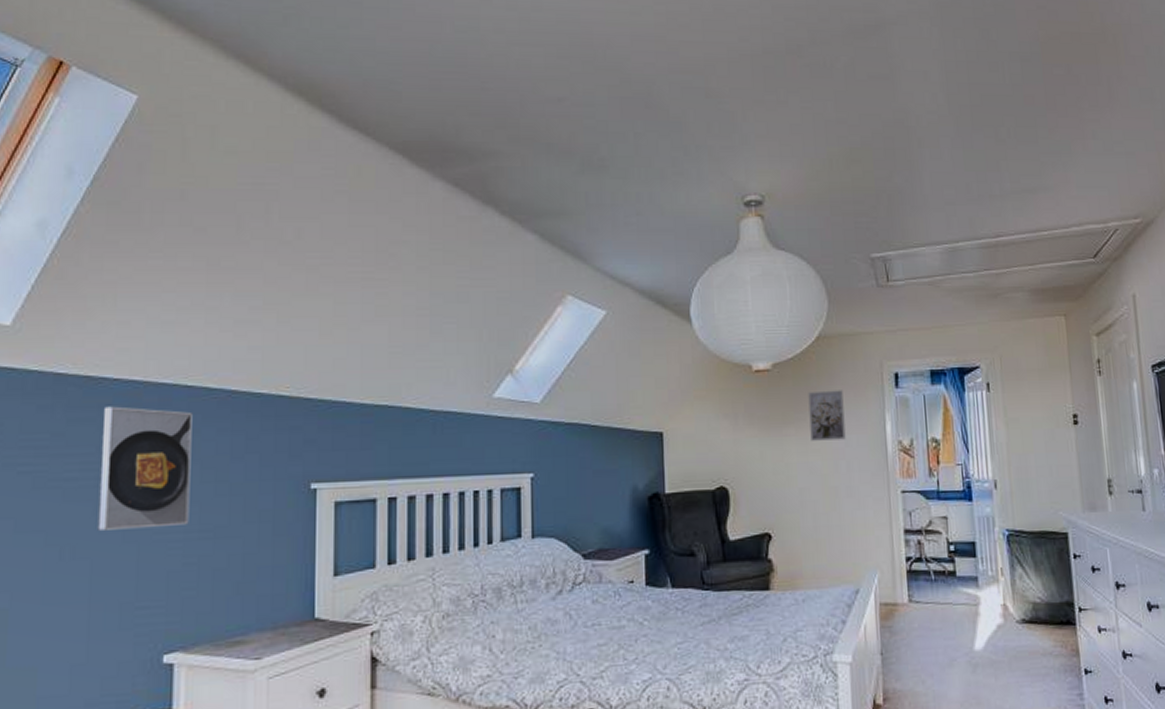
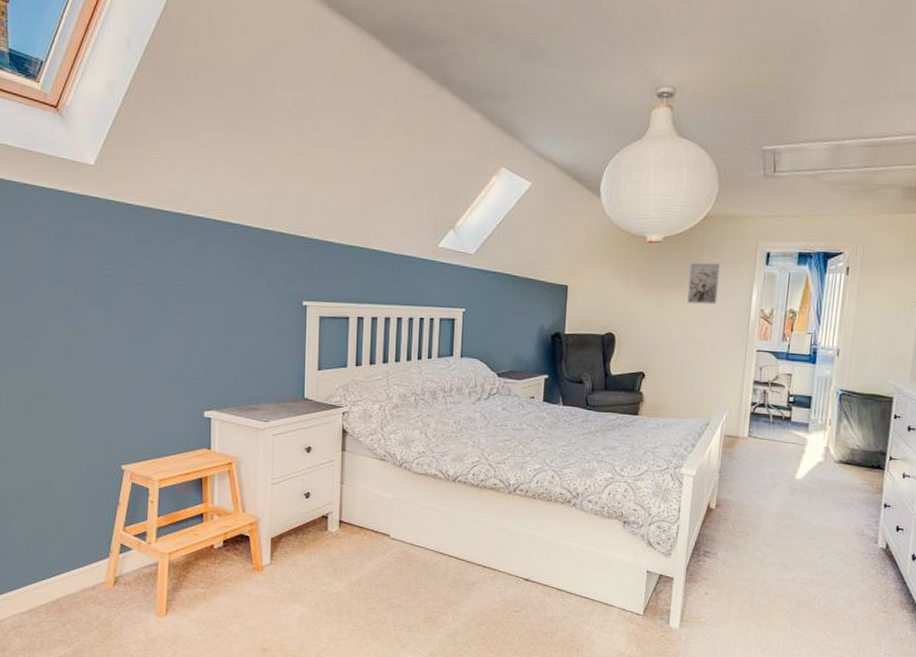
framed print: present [97,406,192,530] -> none [159,231,220,323]

